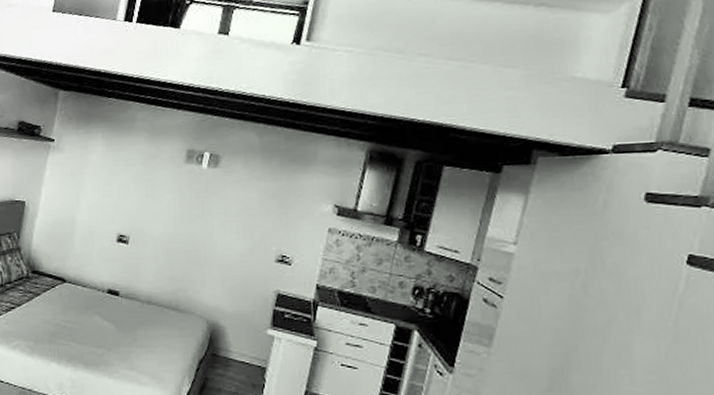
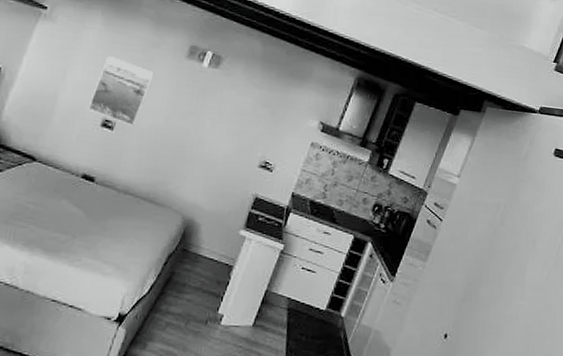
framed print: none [102,174,158,237] -> present [87,56,155,126]

